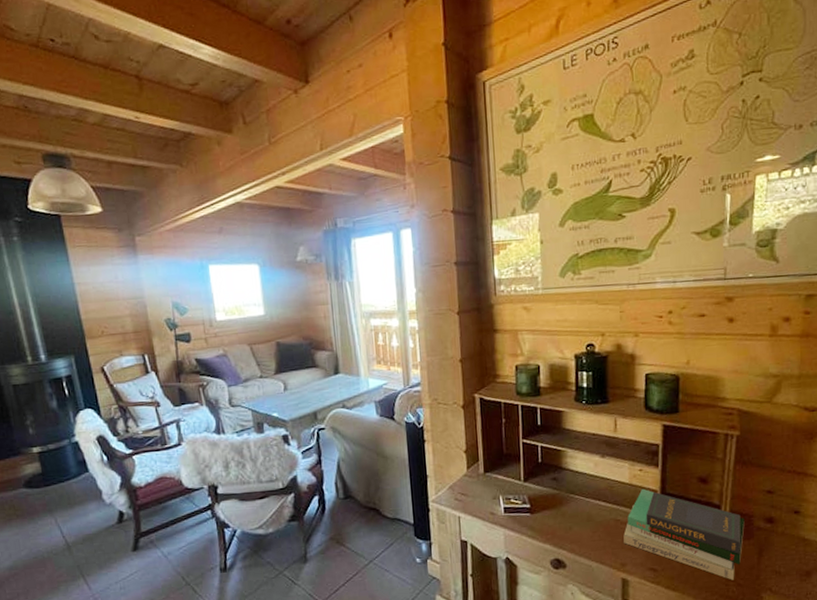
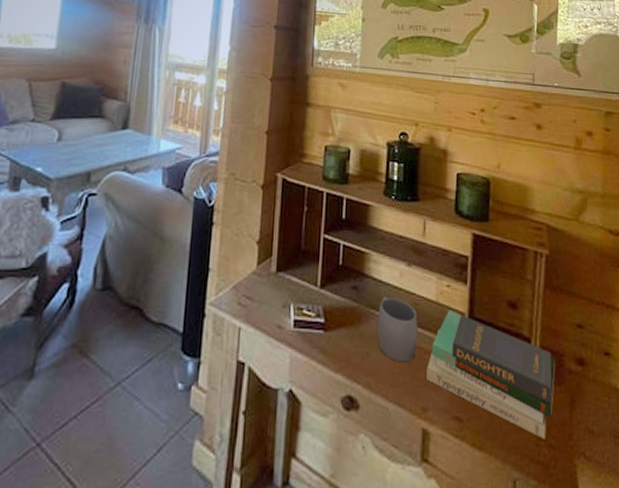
mug: none [576,483,615,532] -> present [377,296,418,363]

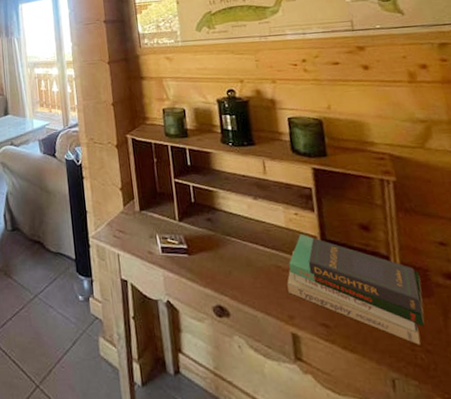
mug: present [377,296,418,363] -> none [233,225,275,279]

